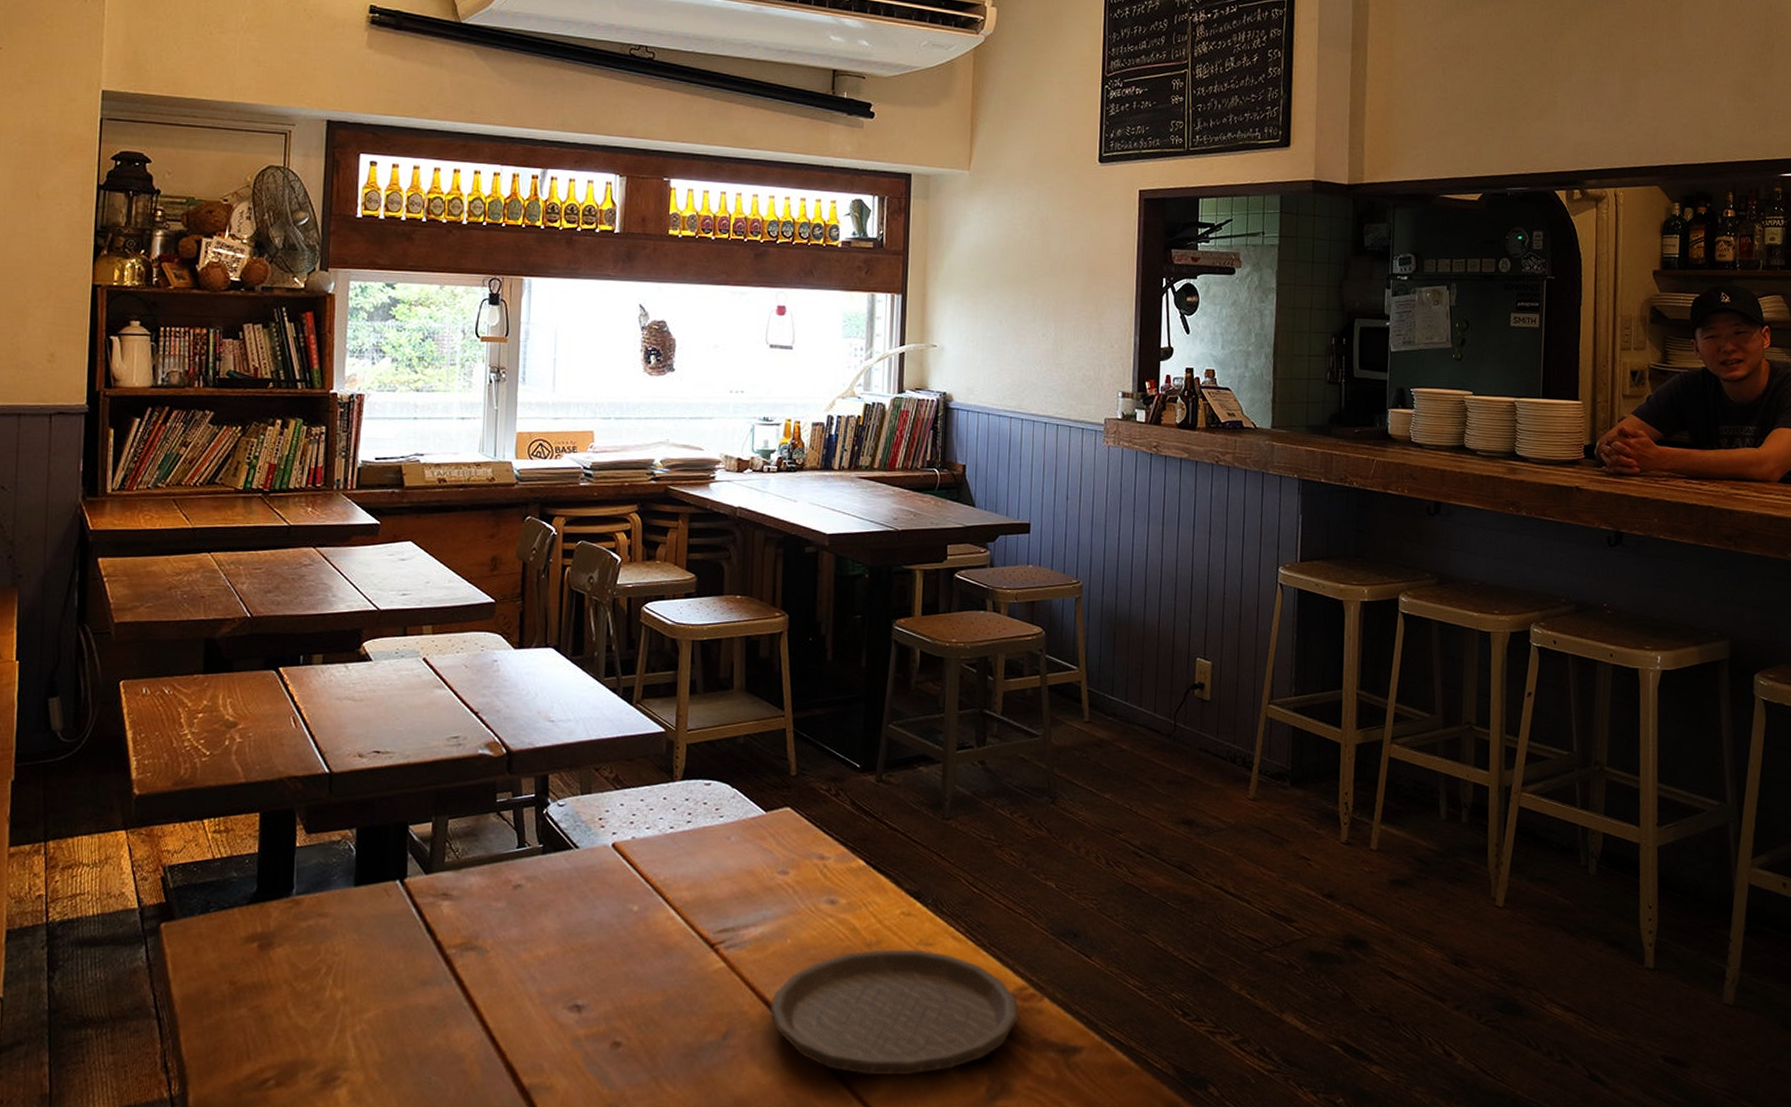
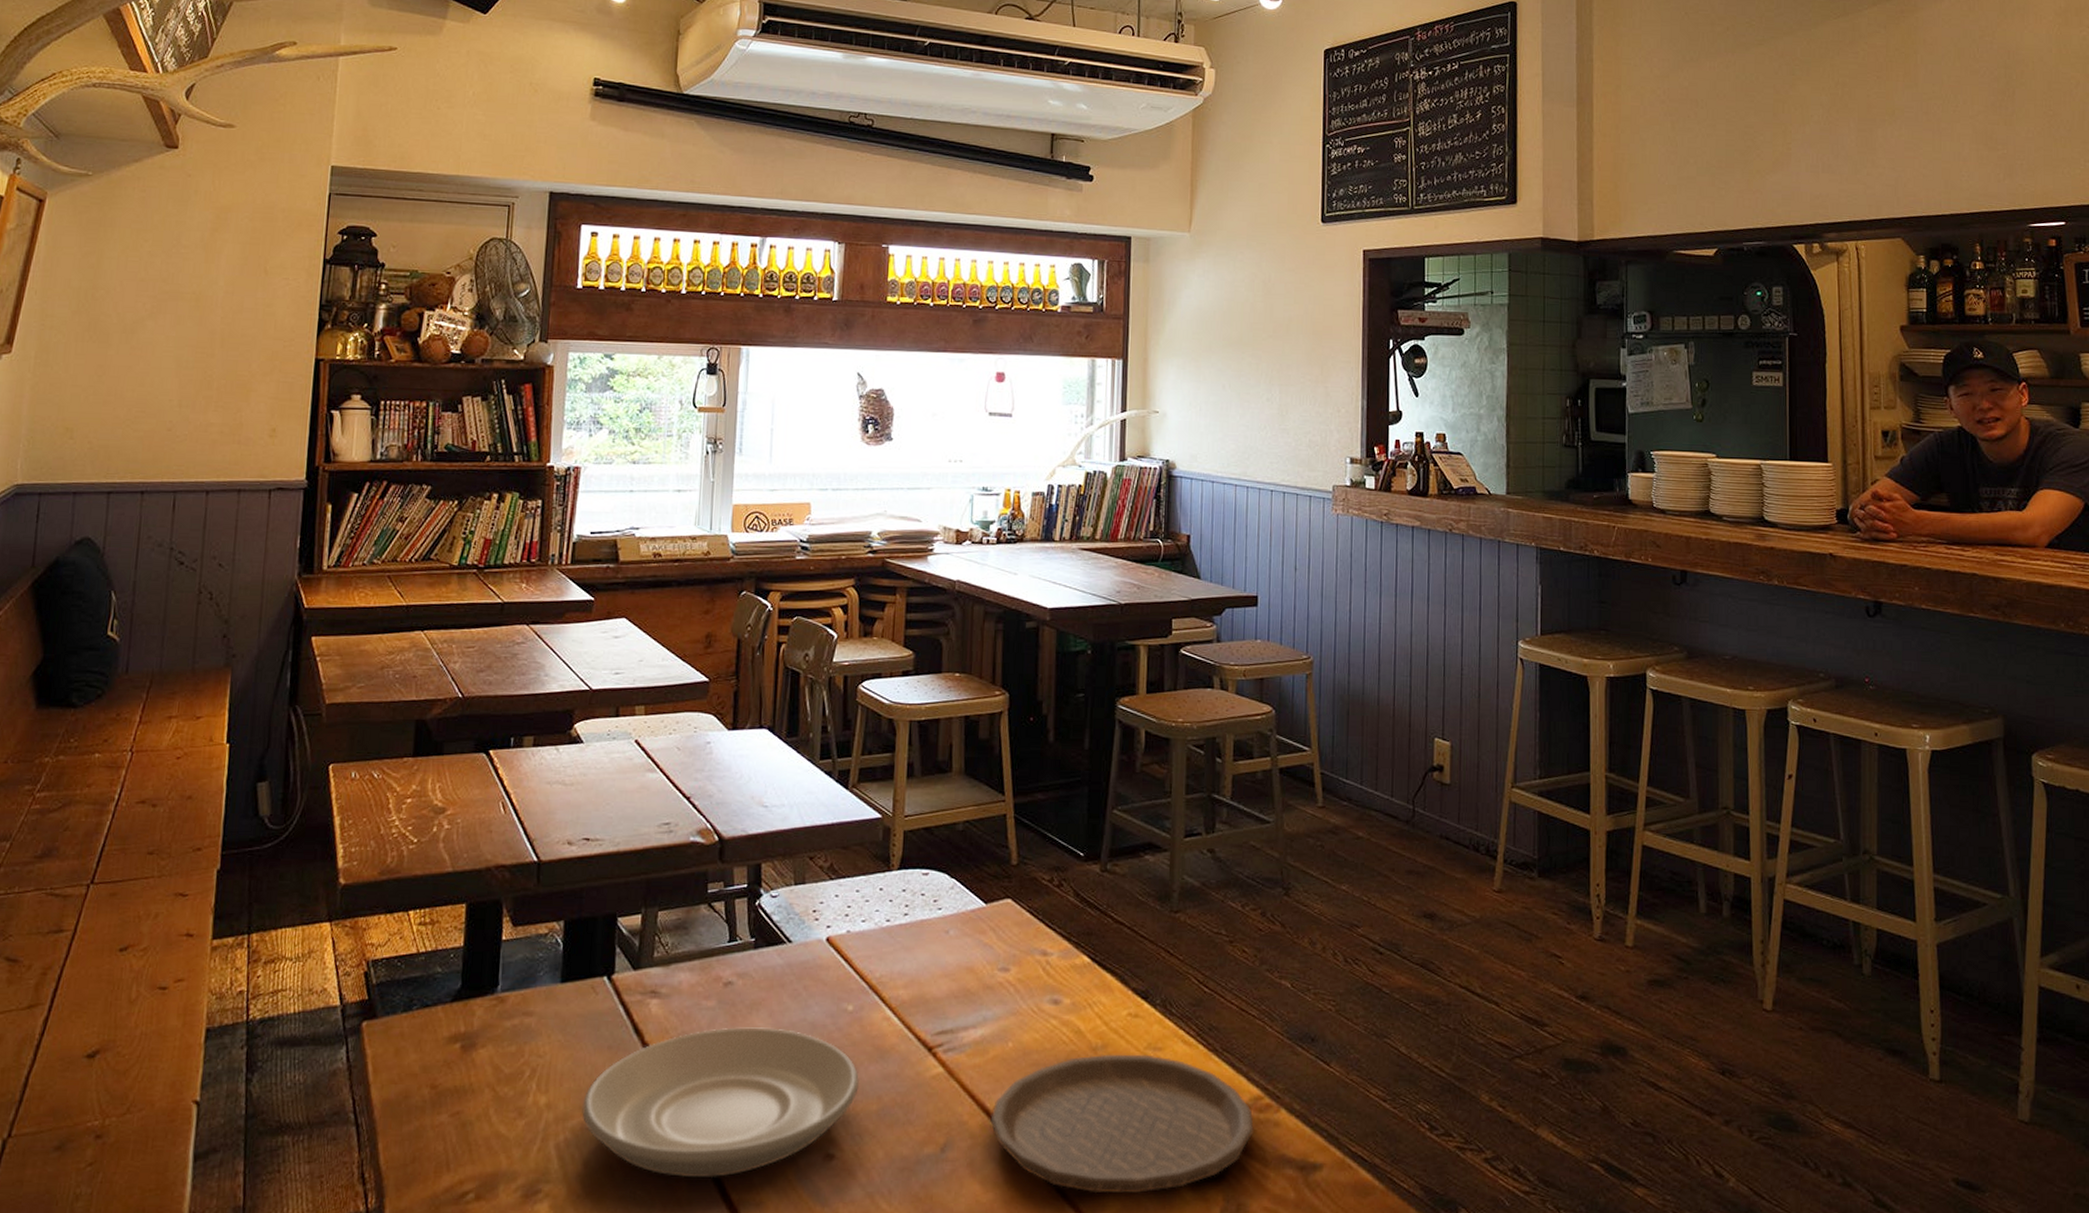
plate: none [377,926,645,1065] -> present [582,1027,860,1178]

